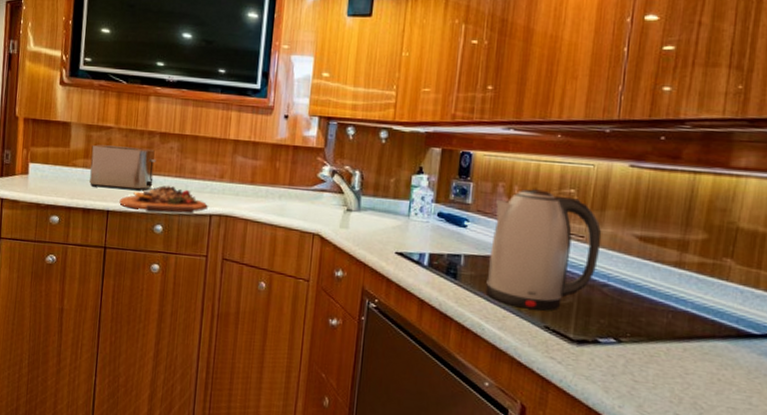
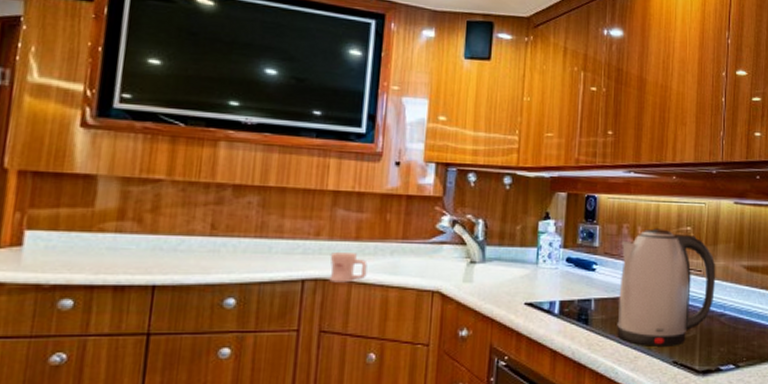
toaster: present [89,144,156,191] -> none [125,202,228,258]
cutting board: present [119,185,208,215] -> none [171,249,300,284]
mug: none [230,193,260,220] -> present [329,252,368,283]

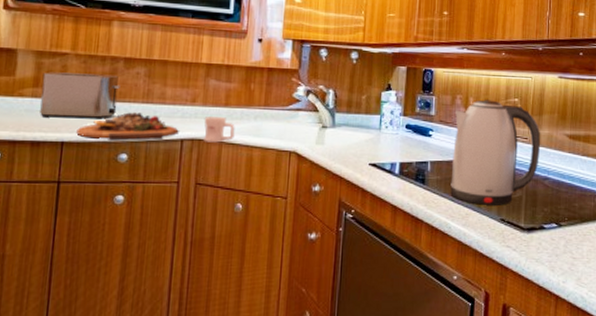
toaster: none [125,202,228,258] -> present [40,72,120,119]
cutting board: none [171,249,300,284] -> present [76,112,179,142]

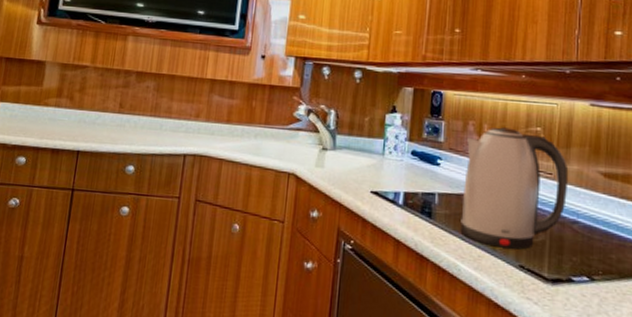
toaster: present [40,72,120,119] -> none [61,83,132,131]
cutting board: present [76,112,179,142] -> none [91,125,183,155]
mug: present [203,117,235,143] -> none [205,132,236,160]

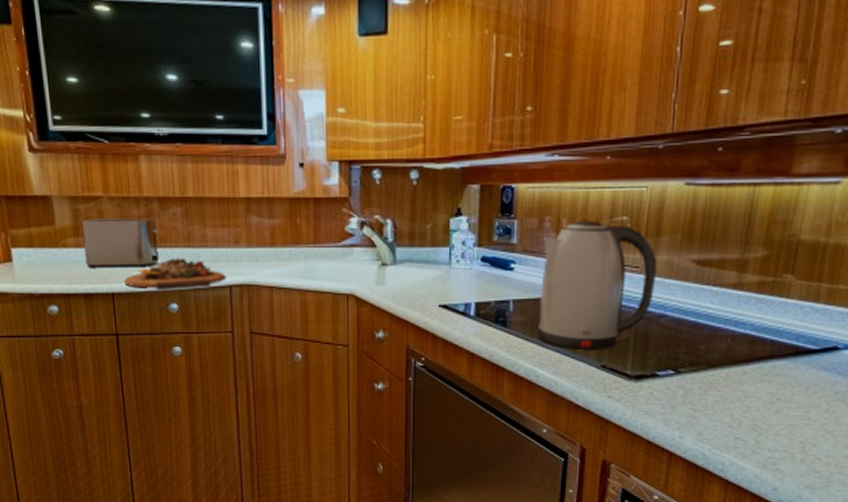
toaster: none [61,83,132,131] -> present [81,217,160,268]
cutting board: none [91,125,183,155] -> present [124,258,226,291]

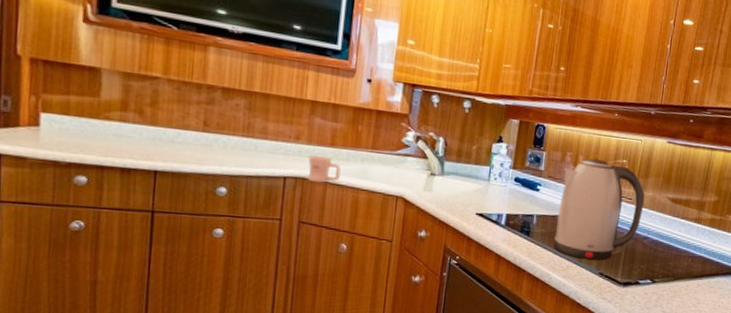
toaster: present [81,217,160,268] -> none [129,96,218,150]
cutting board: present [124,258,226,291] -> none [170,145,282,177]
mug: none [250,259,285,288] -> present [307,155,341,183]

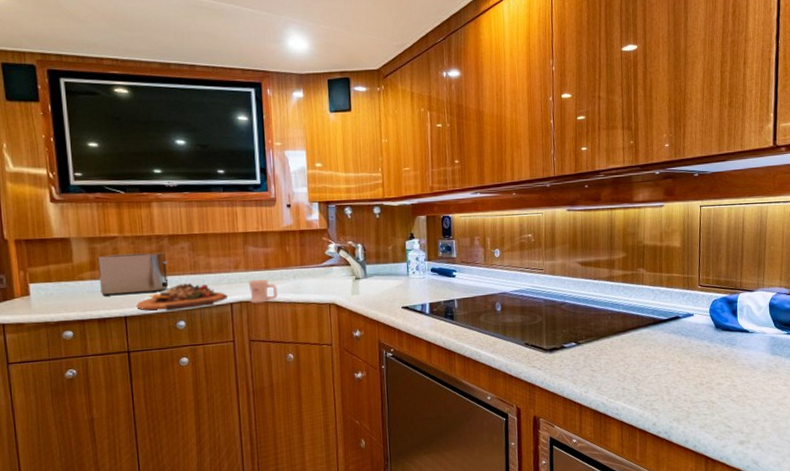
toaster: none [129,96,218,150] -> present [97,251,169,296]
cutting board: none [170,145,282,177] -> present [136,283,228,312]
kettle: present [553,159,645,260] -> none [475,238,556,333]

